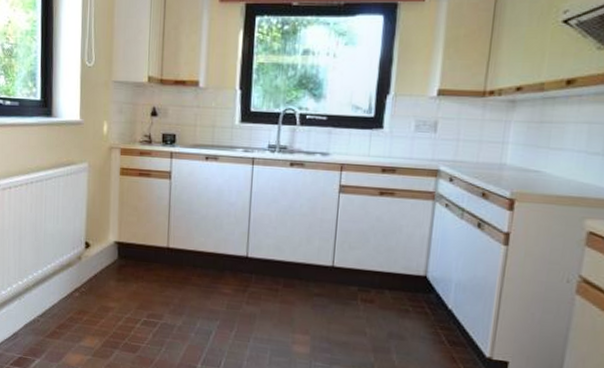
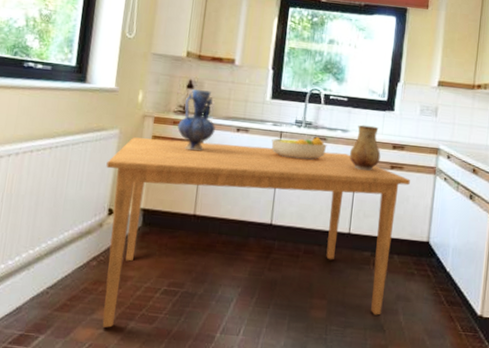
dining table: none [79,170,403,355] -> present [102,137,410,328]
vase: none [144,117,183,182] -> present [177,89,216,151]
fruit bowl: none [243,162,305,189] -> present [271,136,327,160]
ceramic pitcher: none [330,146,368,198] -> present [349,124,381,171]

